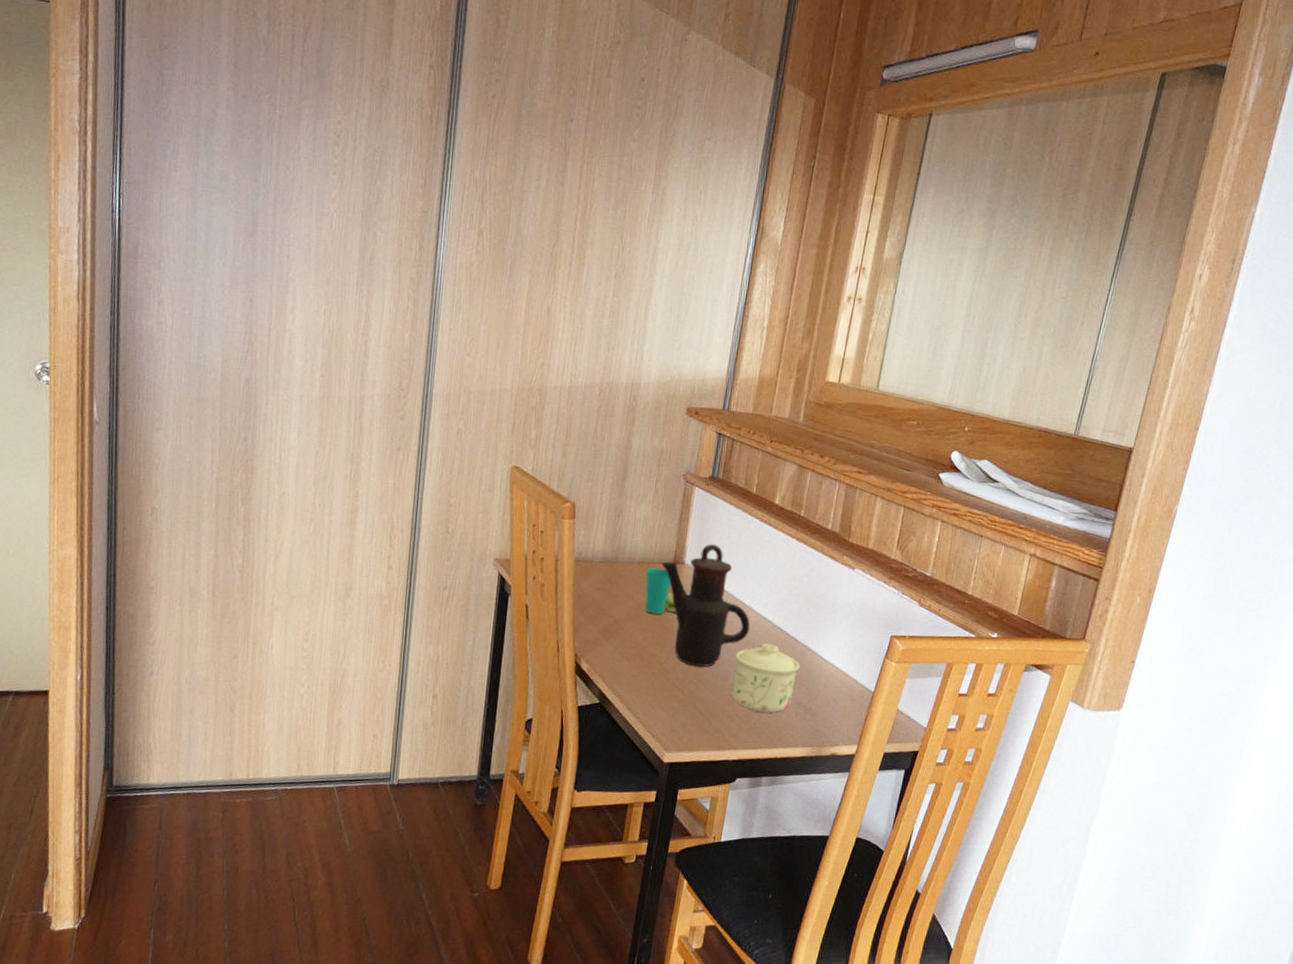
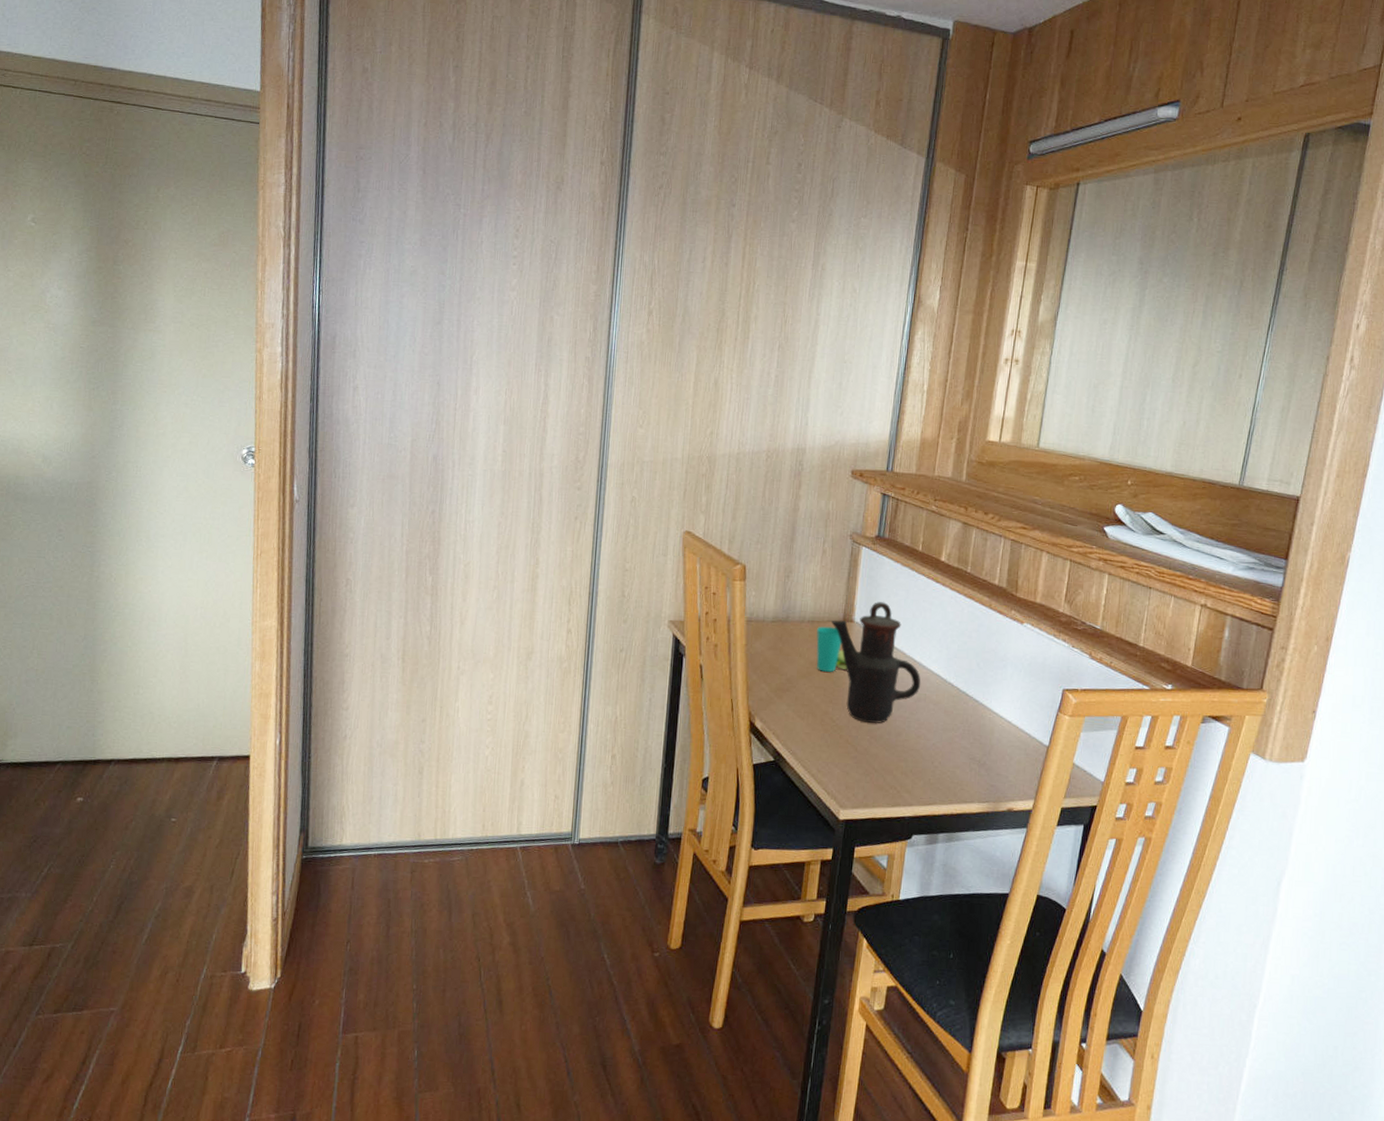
sugar bowl: present [732,643,800,713] -> none [905,699,973,769]

